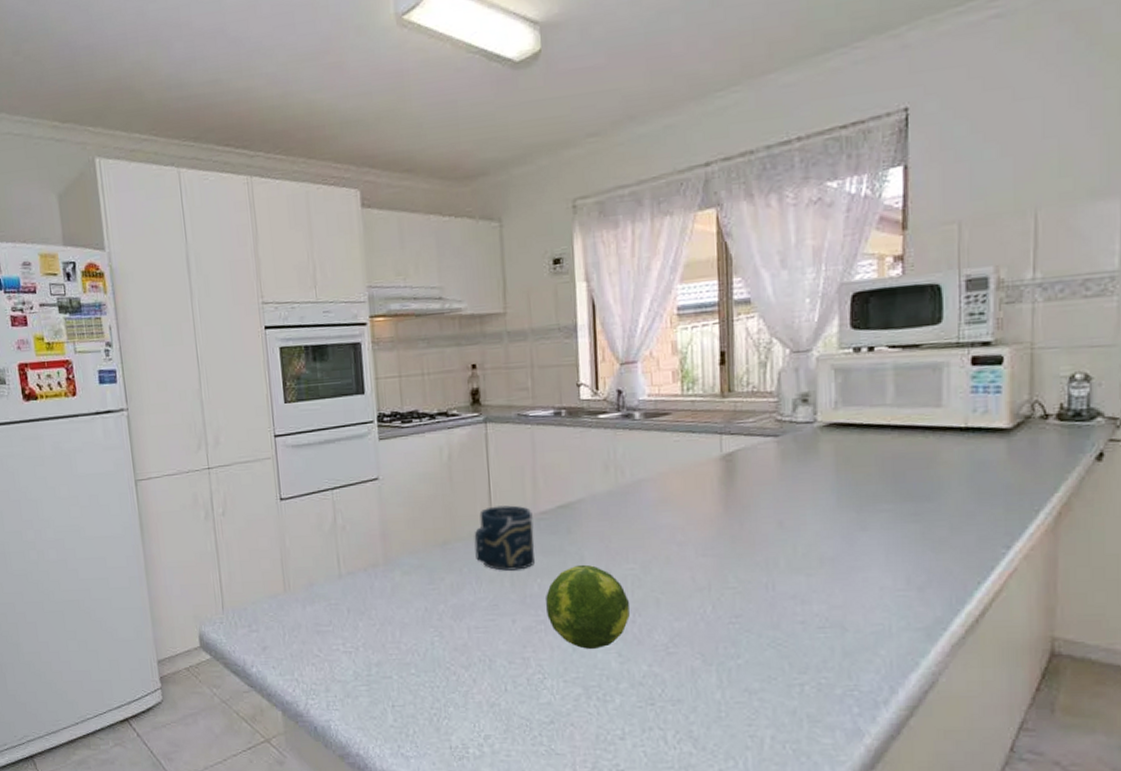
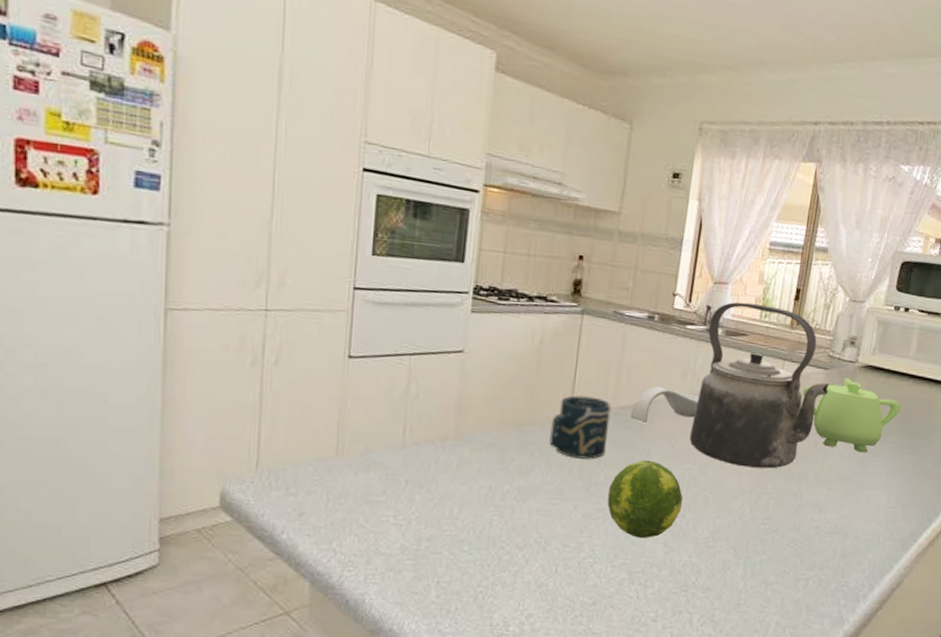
spoon rest: none [554,485,628,526] -> present [630,386,700,424]
kettle: none [623,377,784,561] -> present [689,302,829,469]
teapot: none [752,442,889,528] -> present [803,377,902,453]

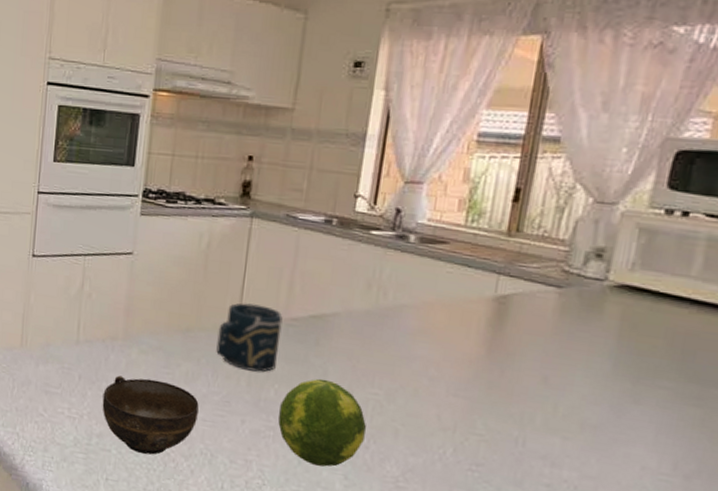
cup: none [432,476,533,552] -> present [102,375,199,455]
spoon rest: present [630,386,700,424] -> none [304,298,387,338]
kettle: present [689,302,829,469] -> none [374,204,564,405]
teapot: present [803,377,902,453] -> none [525,299,679,398]

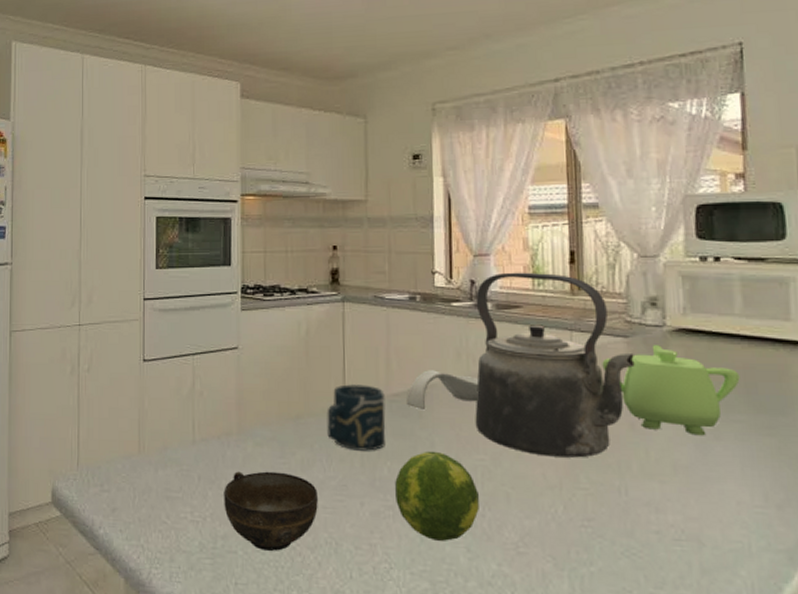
spoon rest: none [304,298,387,338] -> present [405,370,479,411]
kettle: none [374,204,564,405] -> present [475,272,635,458]
teapot: none [525,299,679,398] -> present [602,345,740,436]

